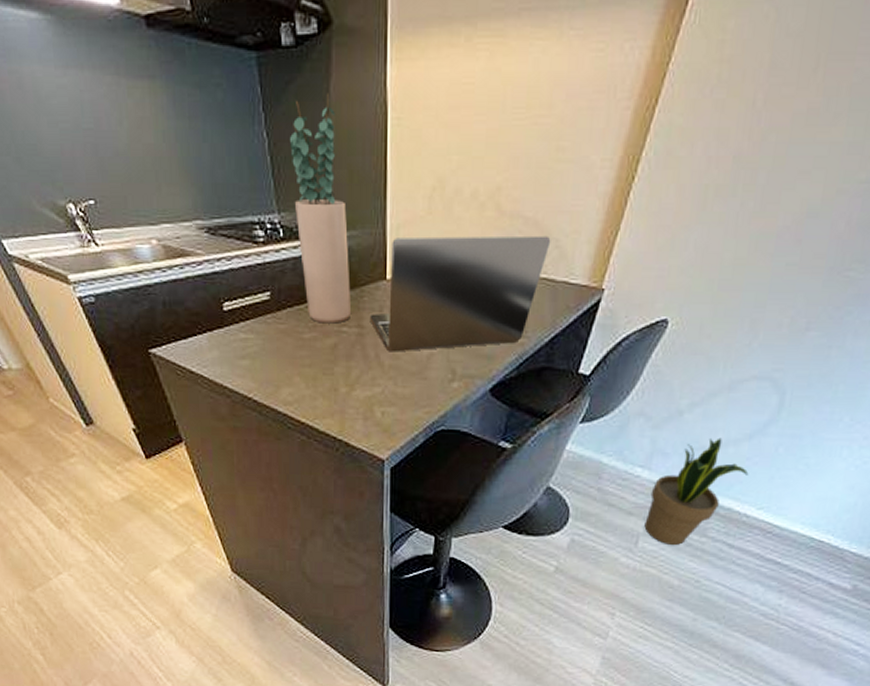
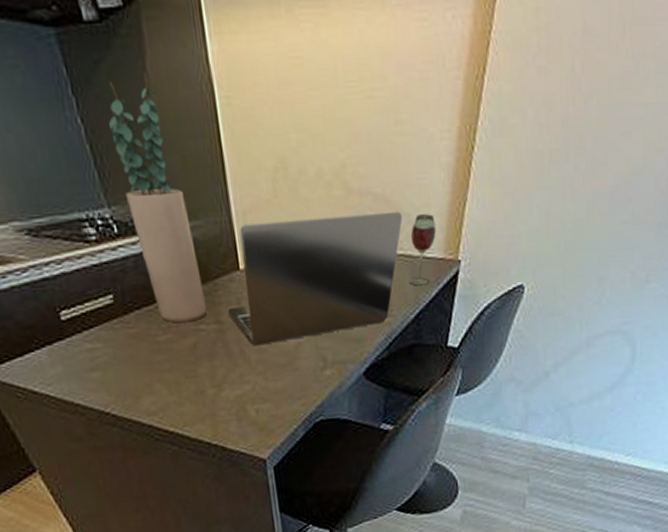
wineglass: none [548,241,584,310] -> present [409,214,436,286]
potted plant: present [644,438,749,545] -> none [529,393,614,502]

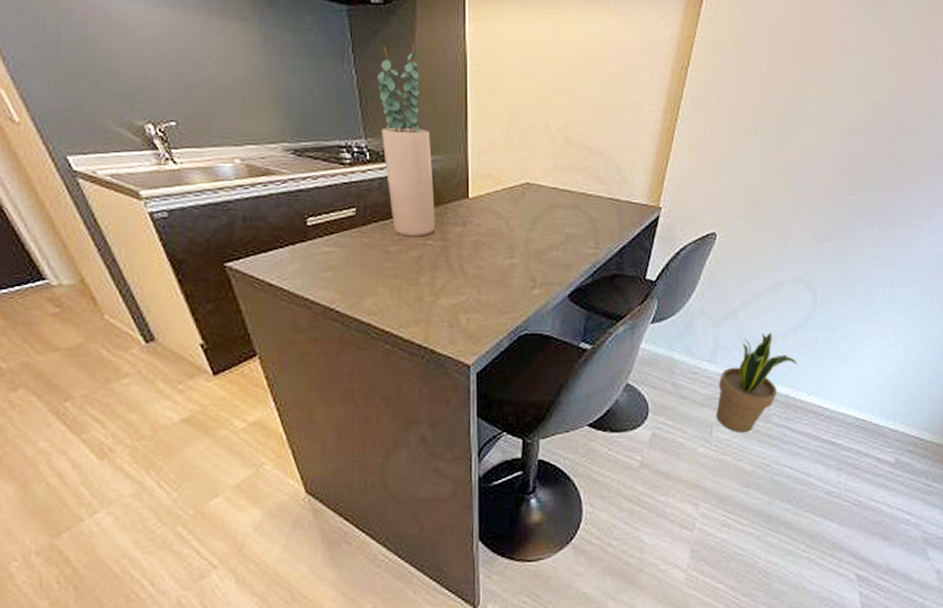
laptop: present [227,211,403,346] -> none [453,162,613,263]
wineglass: present [409,214,436,286] -> none [615,168,641,225]
potted plant: none [529,393,614,502] -> present [716,332,798,432]

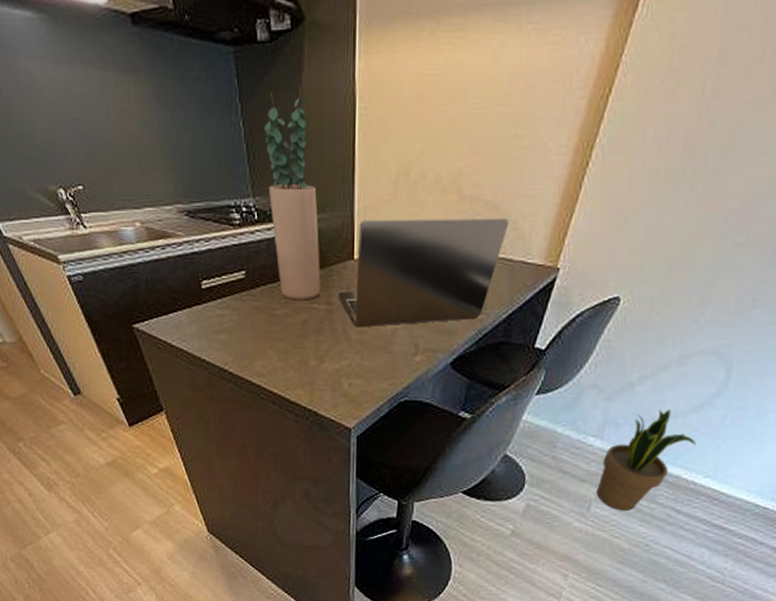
laptop: none [453,162,613,263] -> present [338,218,509,328]

